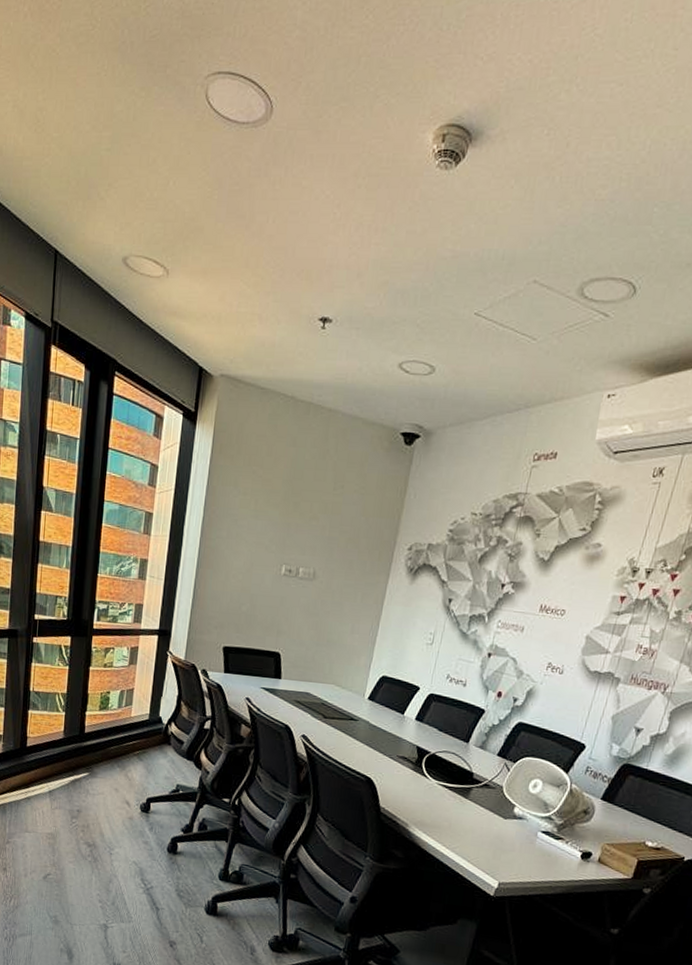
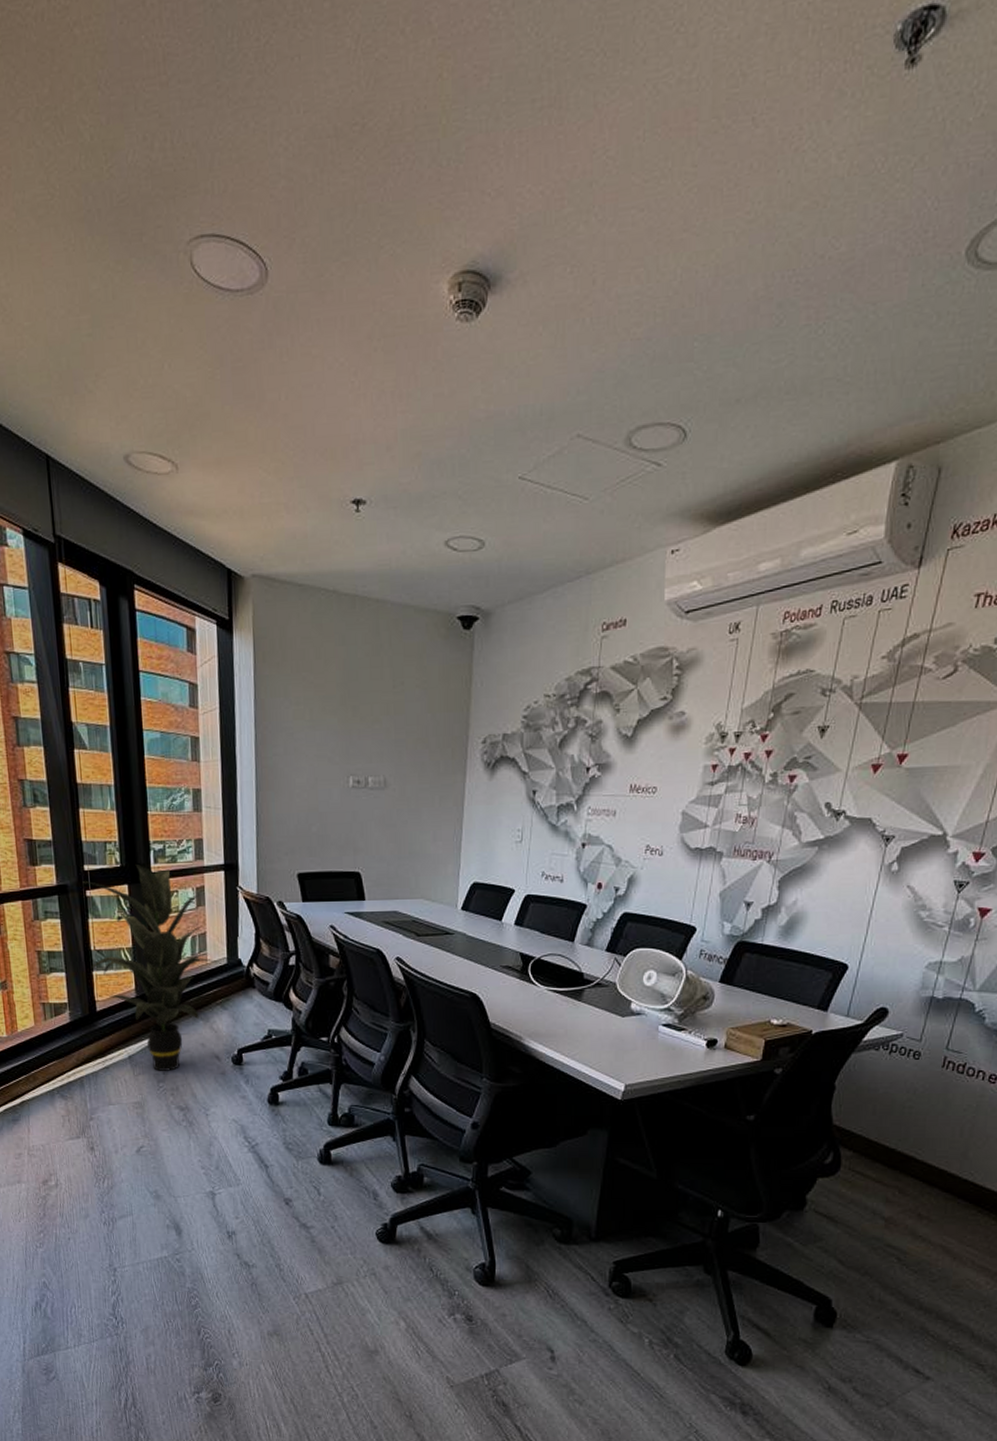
indoor plant: none [27,620,143,810] -> present [82,864,221,1071]

